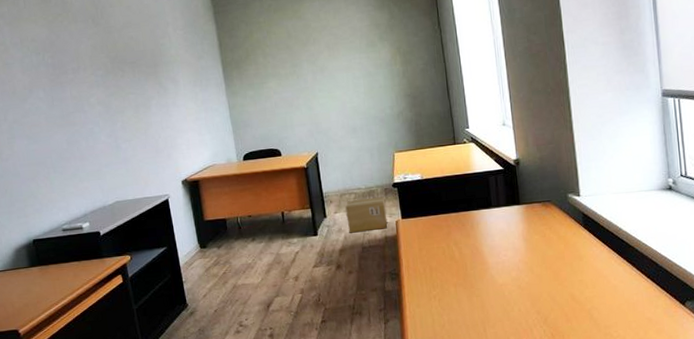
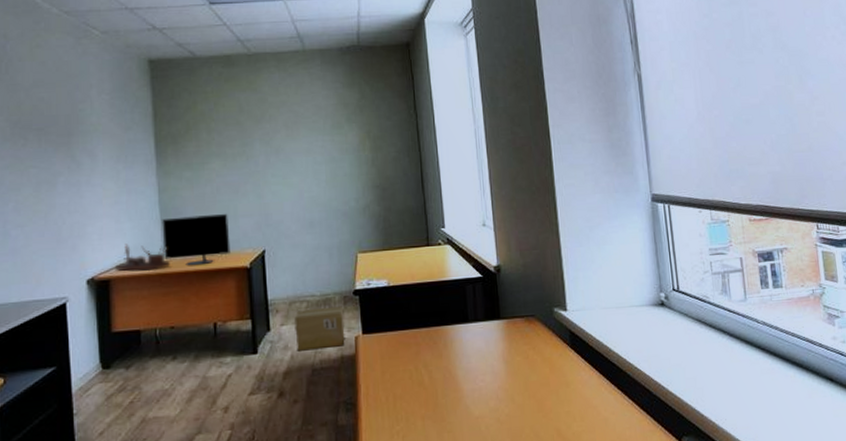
desk organizer: none [202,151,244,173] -> present [115,244,170,272]
monitor: none [234,124,290,168] -> present [162,214,231,266]

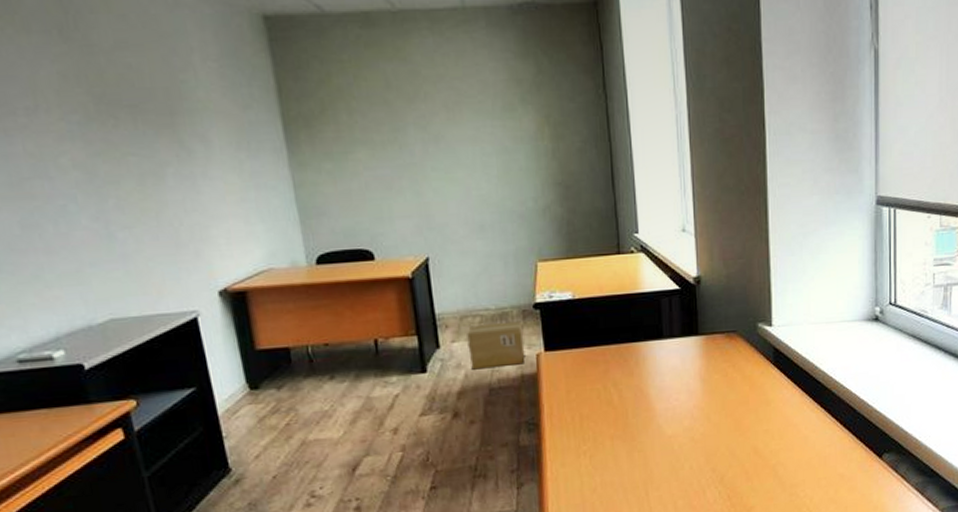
desk organizer: present [115,244,170,272] -> none [251,249,317,282]
monitor: present [162,214,231,266] -> none [301,215,388,276]

